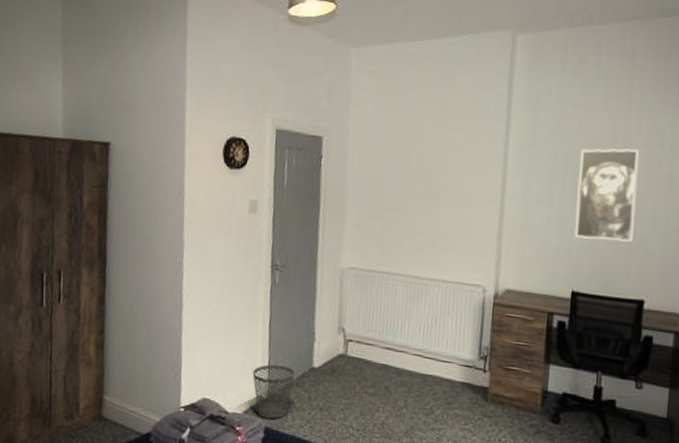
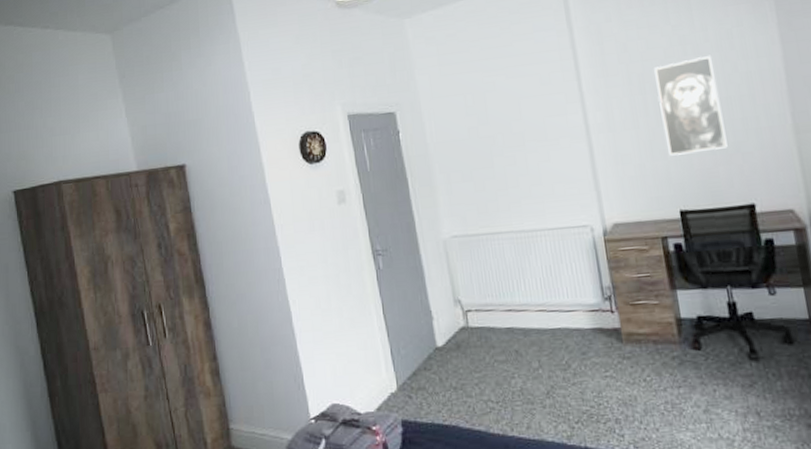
wastebasket: present [252,364,294,420] -> none [376,351,421,411]

